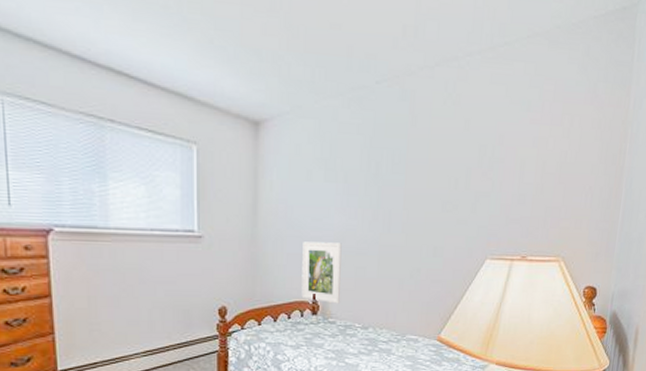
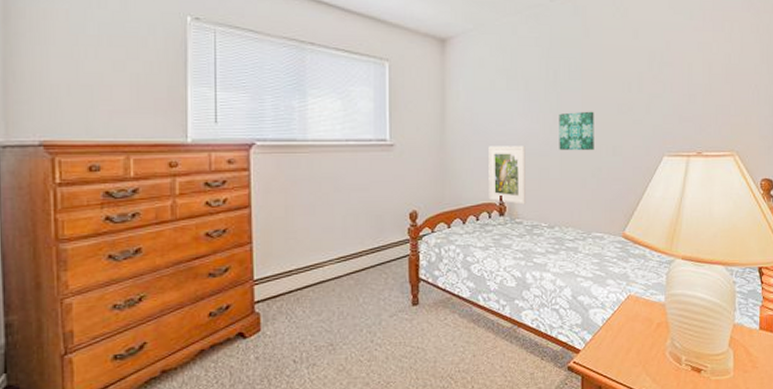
wall art: none [377,208,417,250] -> present [559,111,594,150]

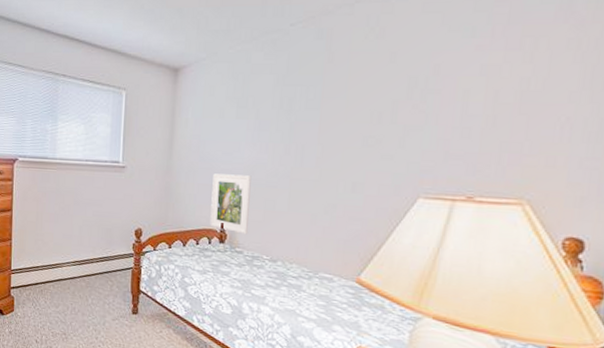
wall art: present [559,111,594,150] -> none [288,142,333,185]

